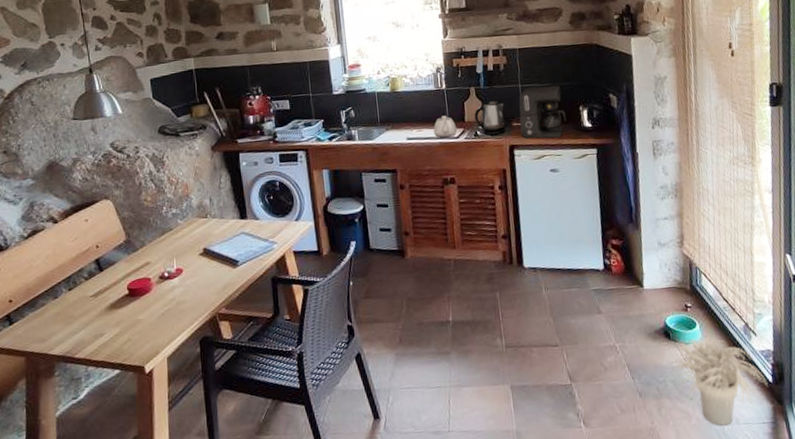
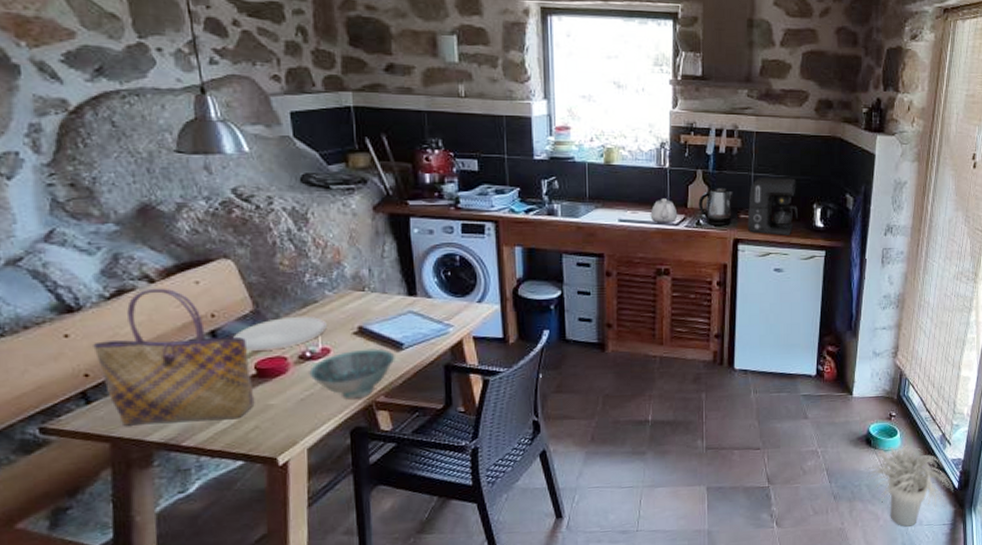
tote bag: none [15,226,128,342] -> present [93,288,255,426]
plate: none [112,242,180,275] -> present [233,316,327,351]
bowl: none [167,266,233,312] -> present [309,348,395,399]

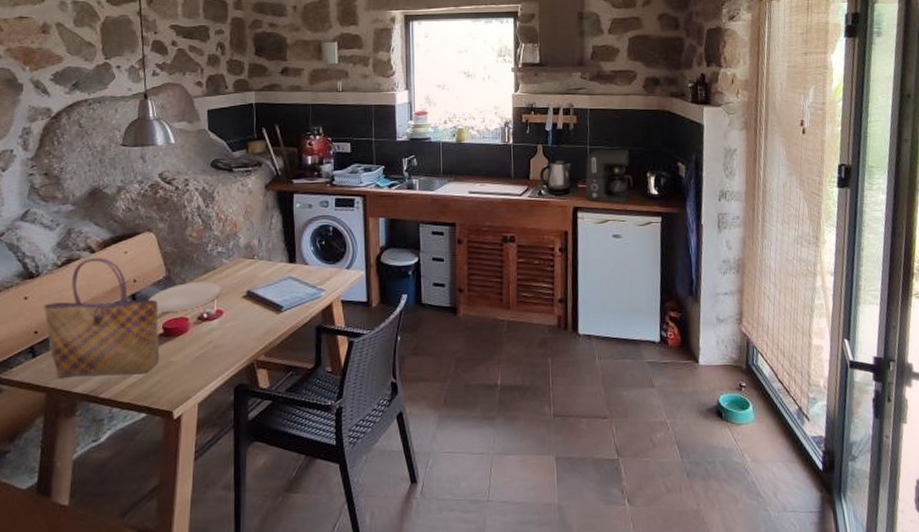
bowl: present [309,348,395,399] -> none [205,311,275,358]
teapot: present [650,198,678,223] -> none [496,171,521,194]
potted plant: present [865,445,953,527] -> none [718,419,818,512]

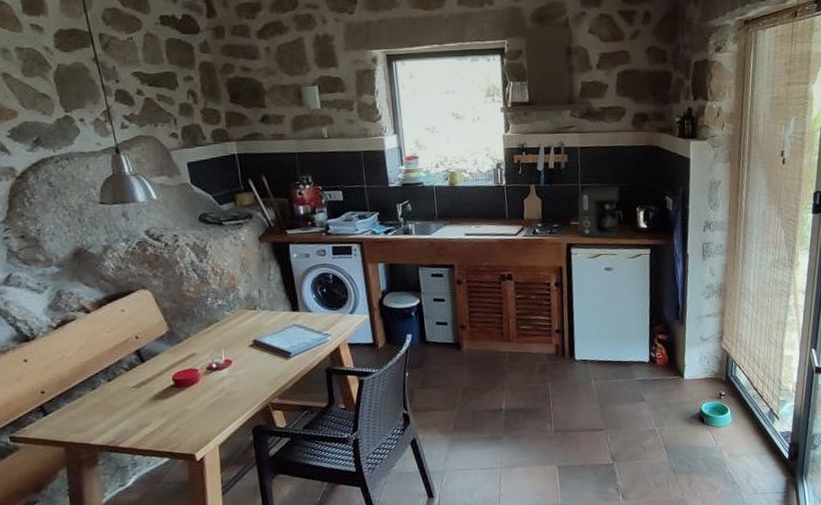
tote bag: present [43,257,160,378] -> none [46,317,175,433]
plate: present [149,281,222,312] -> none [154,333,228,366]
kettle: present [539,160,571,196] -> none [533,199,564,234]

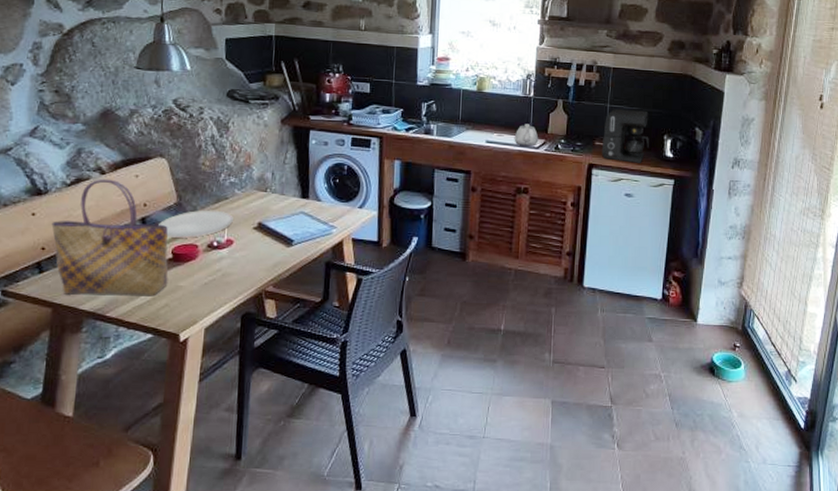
tote bag: none [46,317,175,433] -> present [51,178,168,297]
plate: none [154,333,228,366] -> present [158,210,233,238]
teapot: none [491,212,516,235] -> present [514,124,539,146]

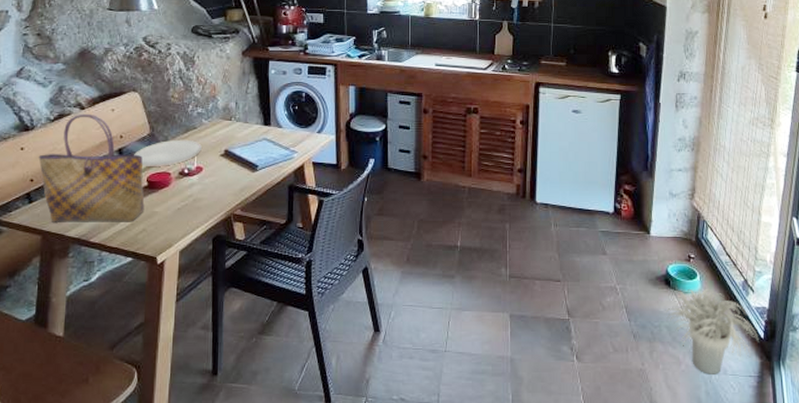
teapot: present [514,124,539,146] -> none [462,46,486,68]
coffee maker: present [601,109,649,163] -> none [547,28,594,80]
potted plant: none [708,378,799,464] -> present [665,289,759,374]

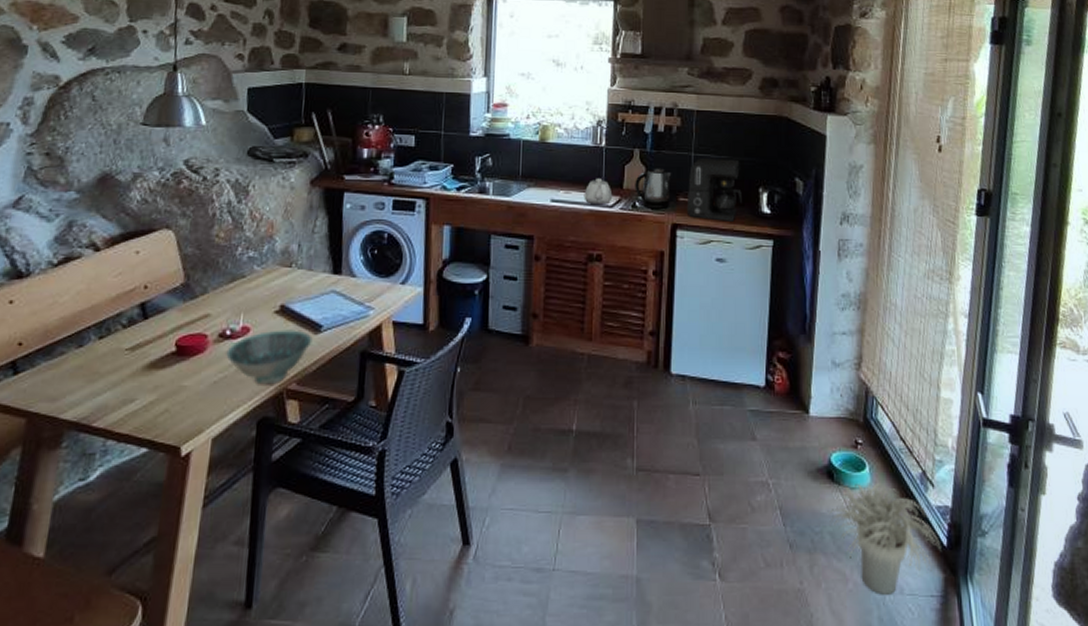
tote bag: present [38,113,145,222] -> none [32,256,172,401]
plate: present [134,139,202,166] -> none [161,291,251,326]
bowl: none [186,169,251,211] -> present [226,330,313,385]
teapot: none [462,46,486,68] -> present [584,178,613,205]
kettle: none [504,36,535,71] -> present [635,168,672,210]
coffee maker: none [547,28,594,80] -> present [686,158,742,221]

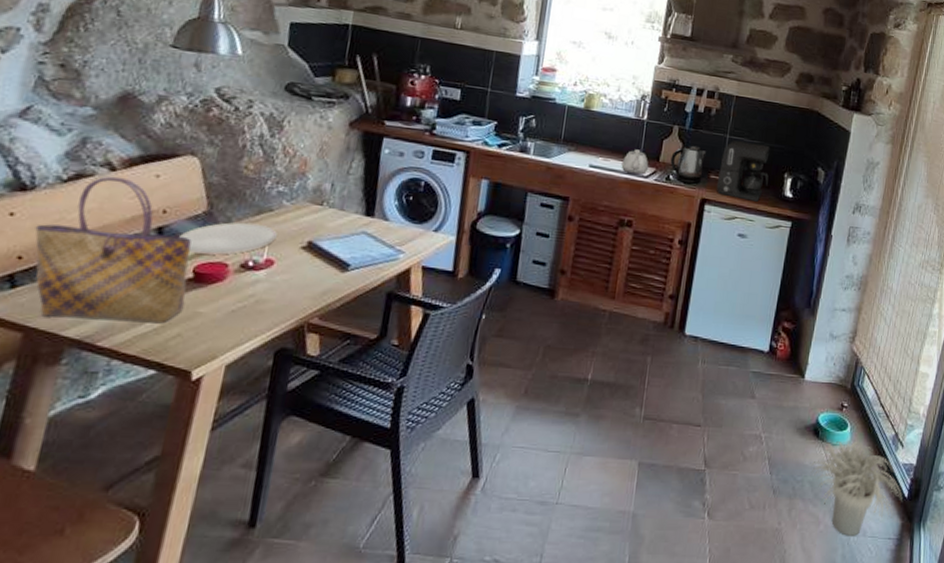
tote bag: none [32,256,172,401] -> present [34,176,192,324]
plate: none [161,291,251,326] -> present [179,222,277,255]
bowl: present [226,330,313,385] -> none [246,265,339,318]

